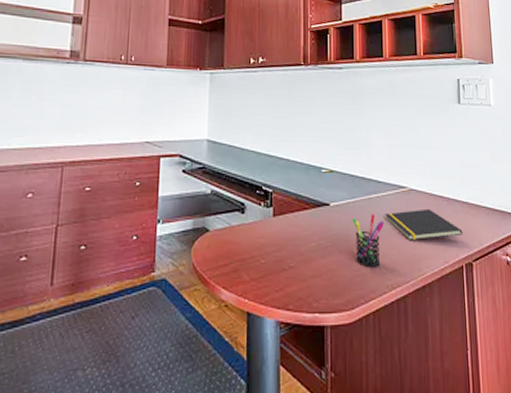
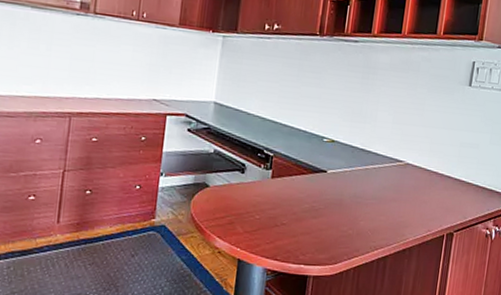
pen holder: present [353,214,384,267] -> none [345,183,376,230]
notepad: present [385,208,463,241] -> none [378,182,450,210]

